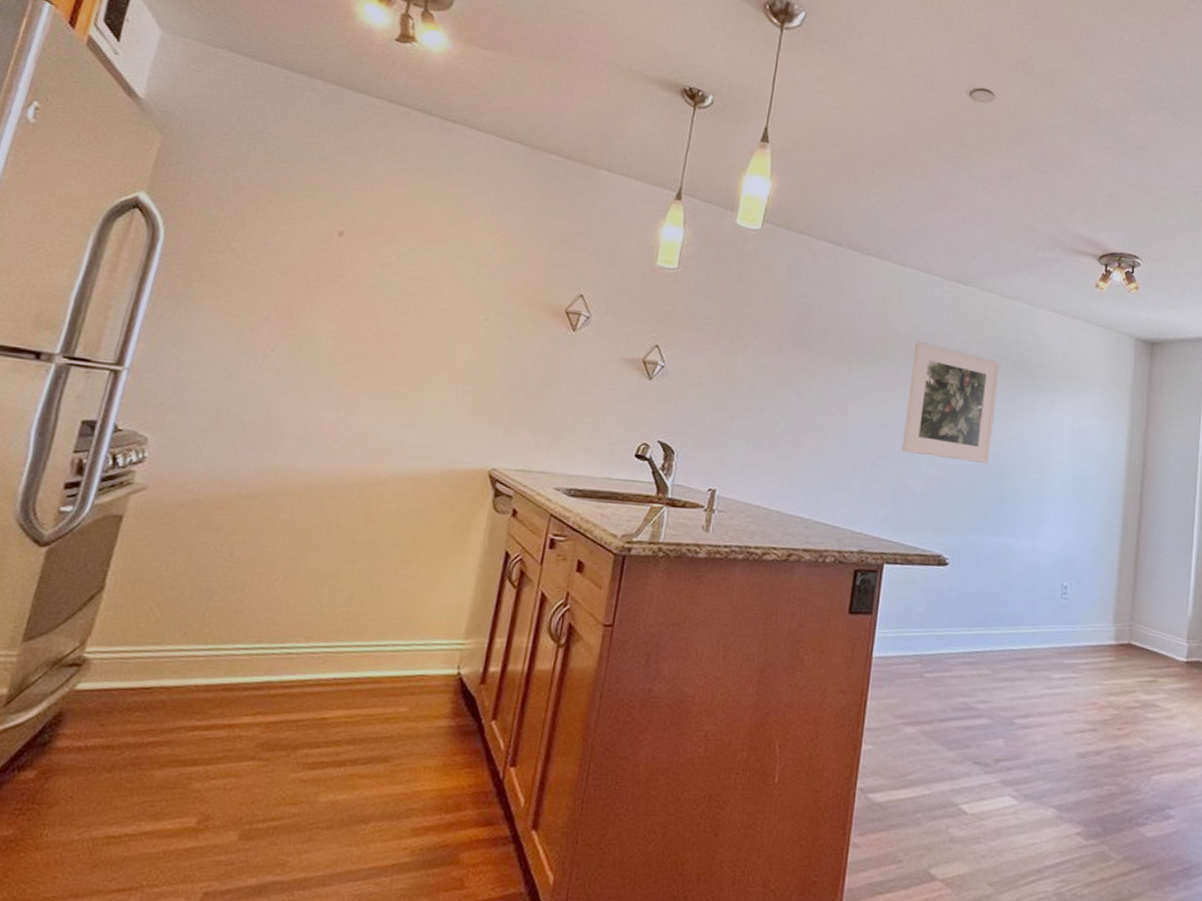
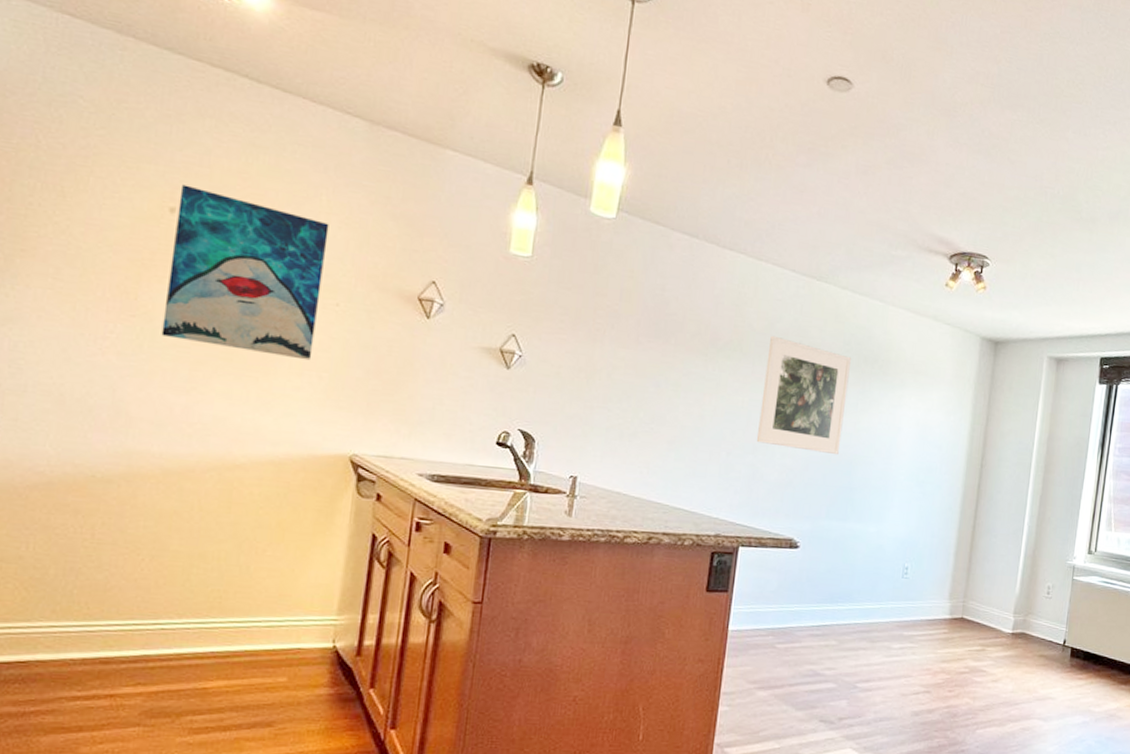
wall art: none [318,210,486,375] -> present [161,184,329,361]

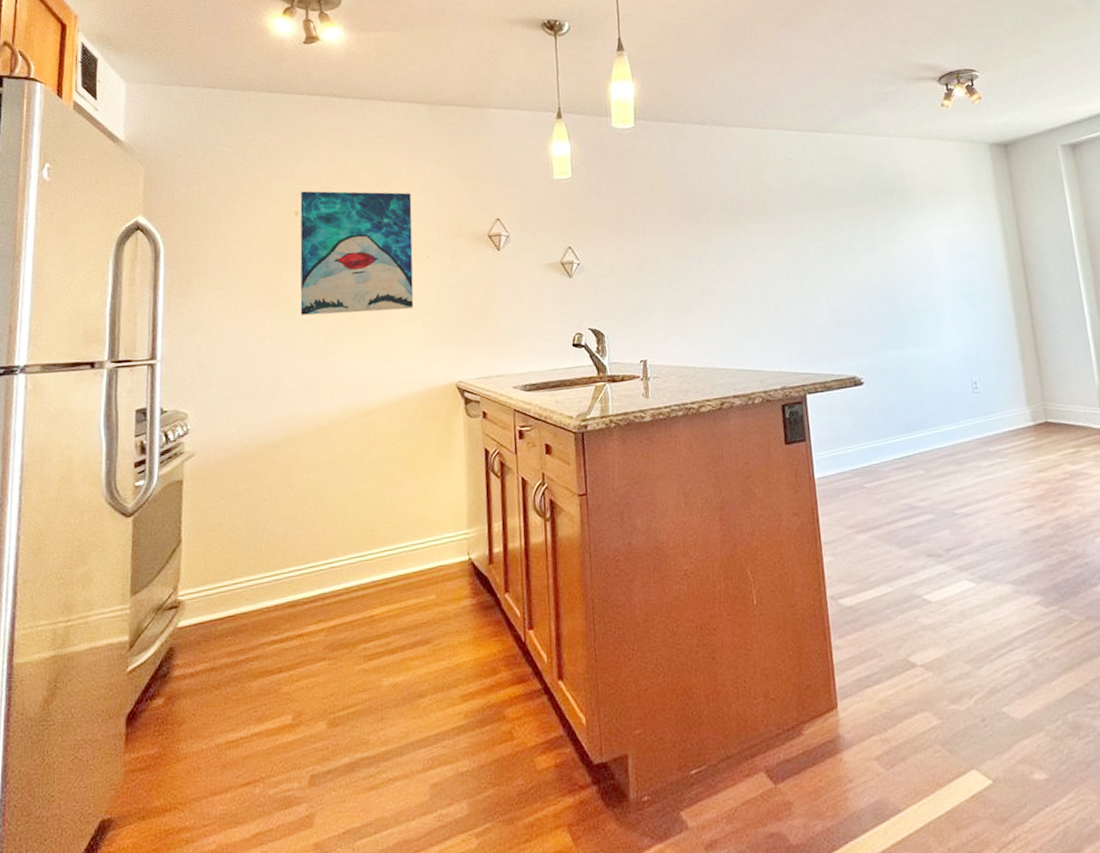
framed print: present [756,335,851,455] -> none [790,191,879,293]

